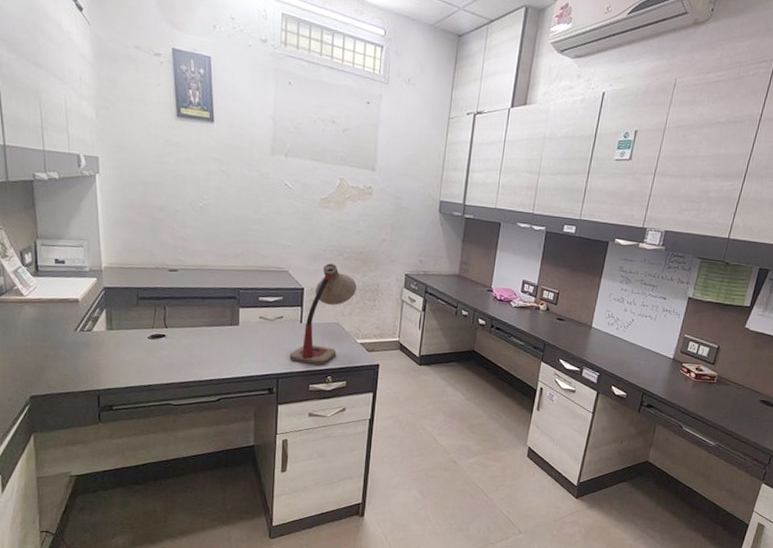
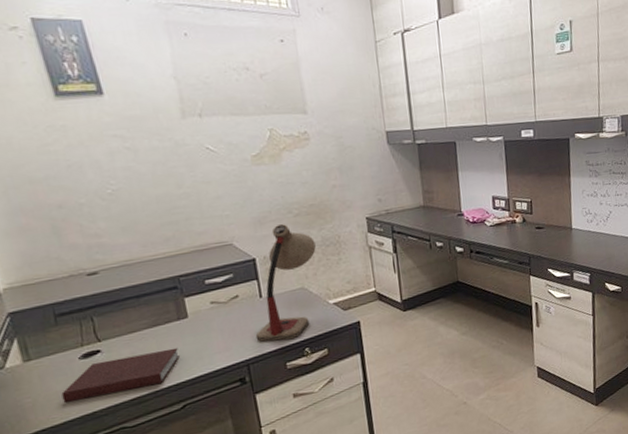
notebook: none [129,344,225,376] -> present [61,347,180,404]

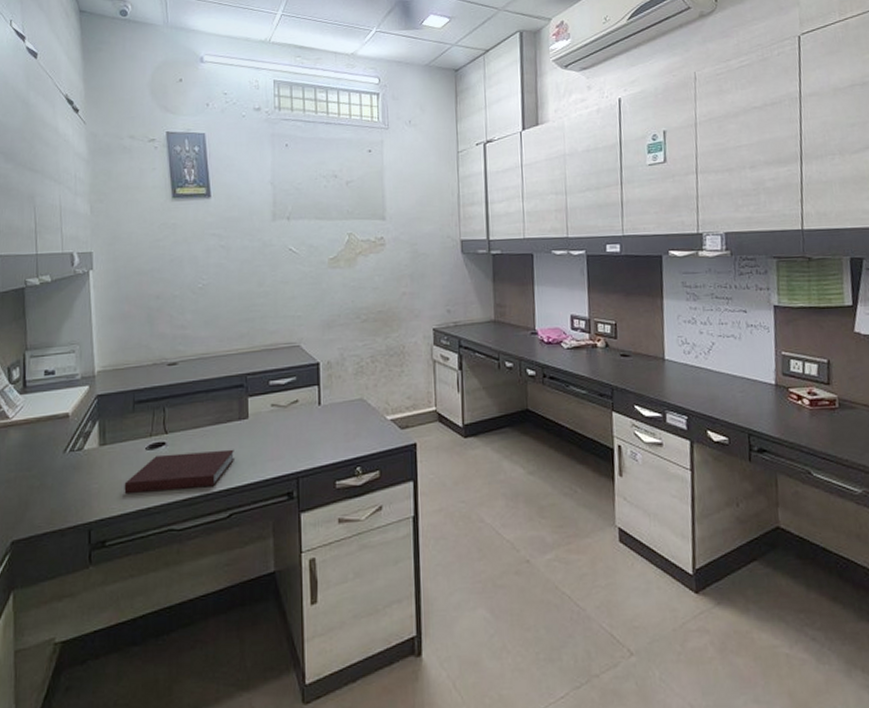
desk lamp: present [255,224,316,342] -> none [309,329,379,455]

